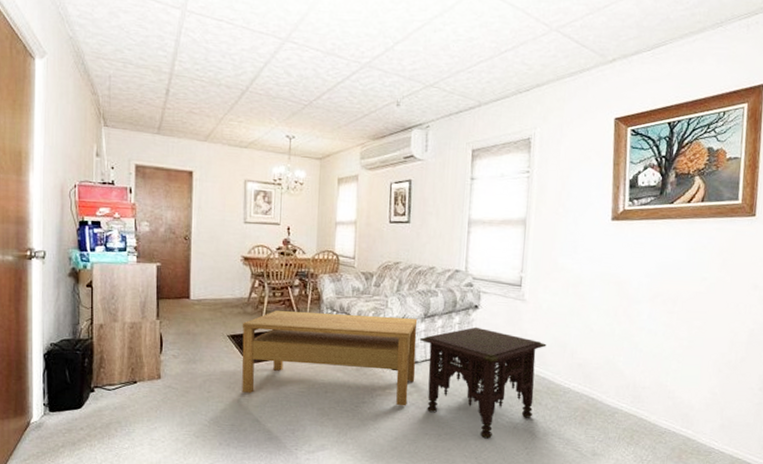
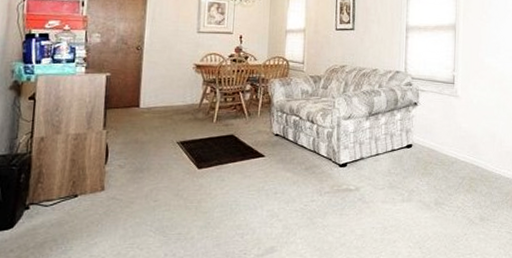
coffee table: present [242,311,418,406] -> none [190,115,363,202]
side table: present [419,327,547,439] -> none [364,122,479,228]

